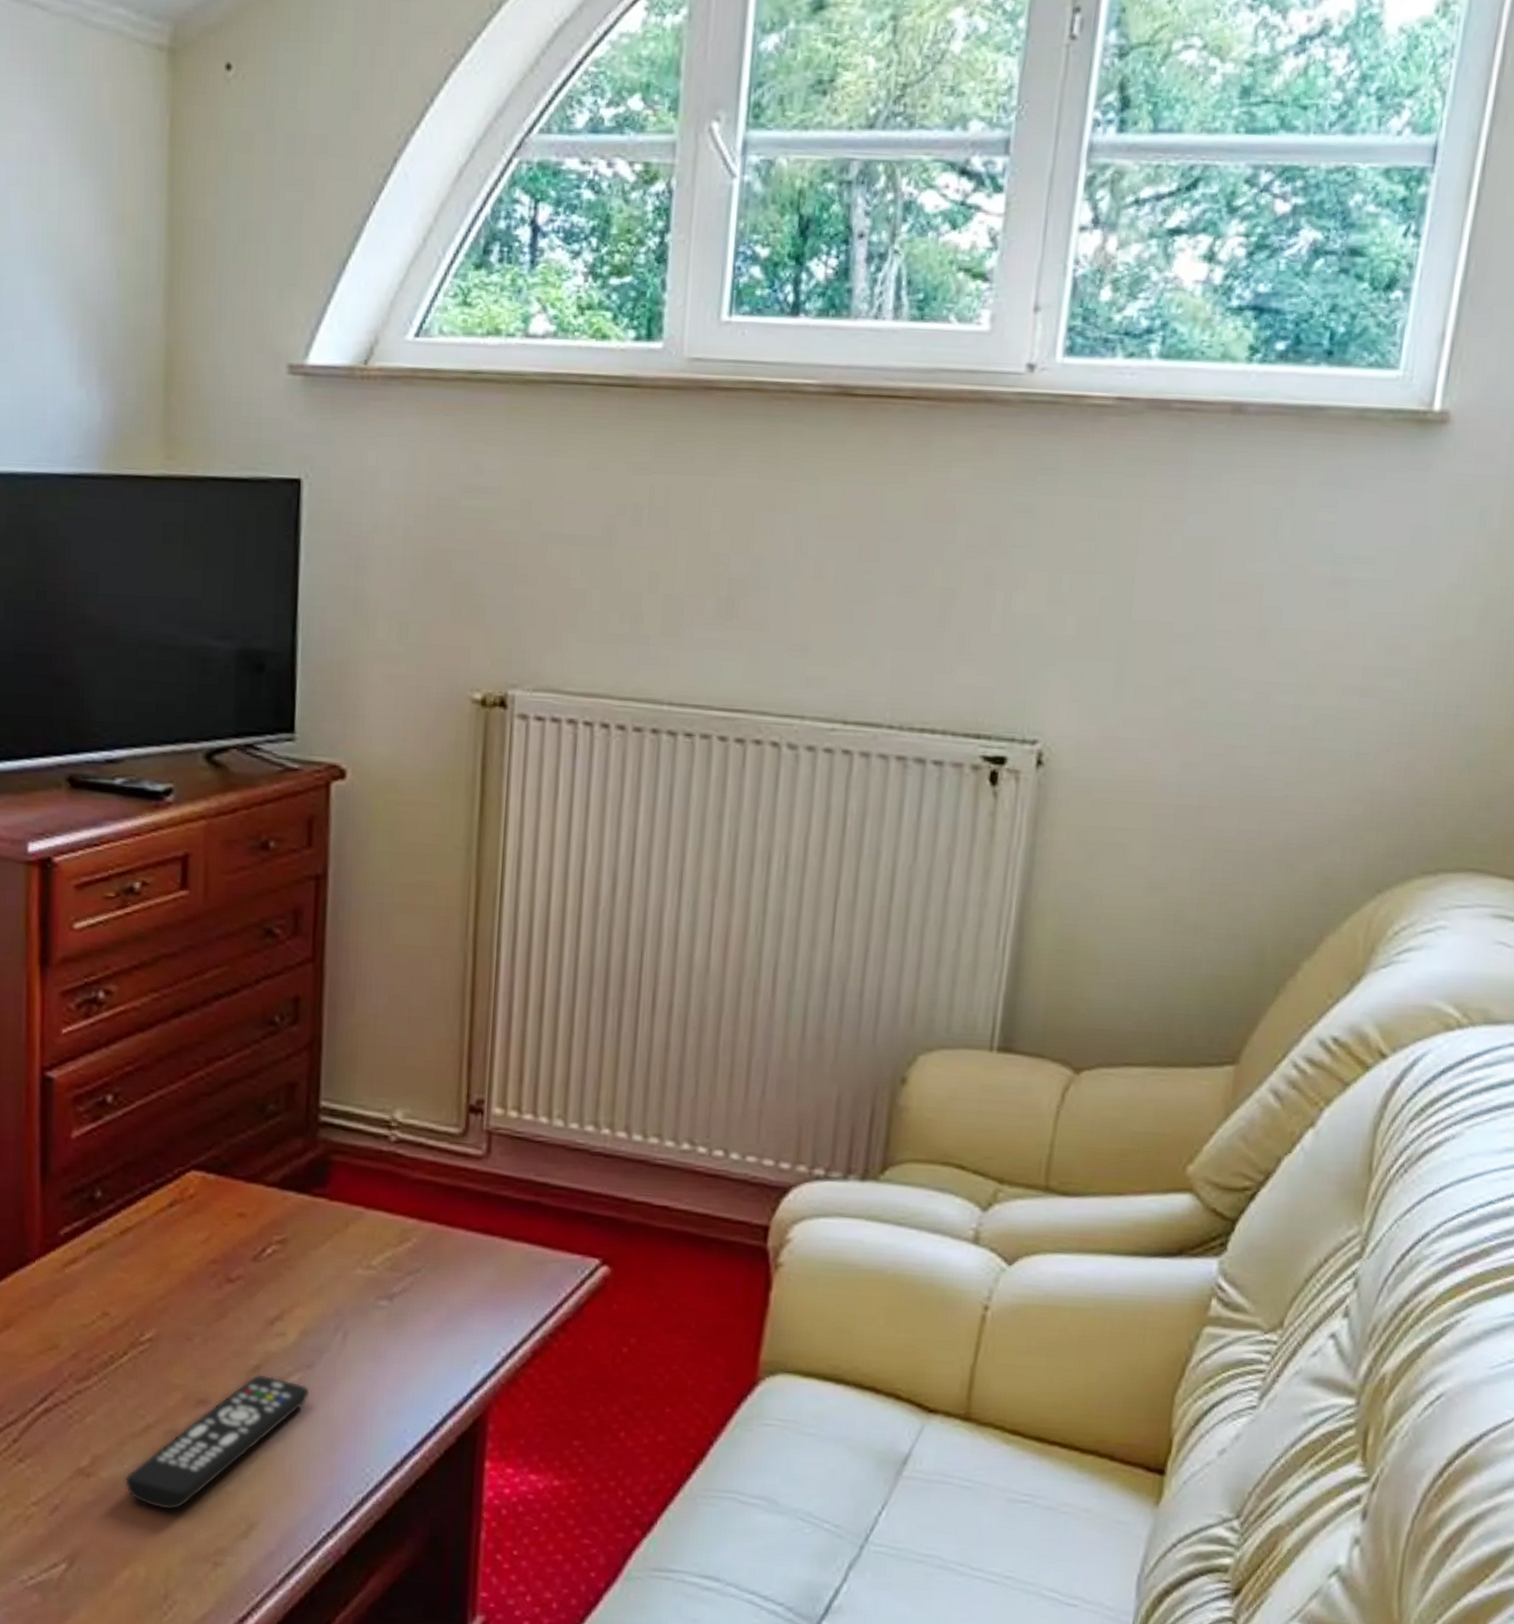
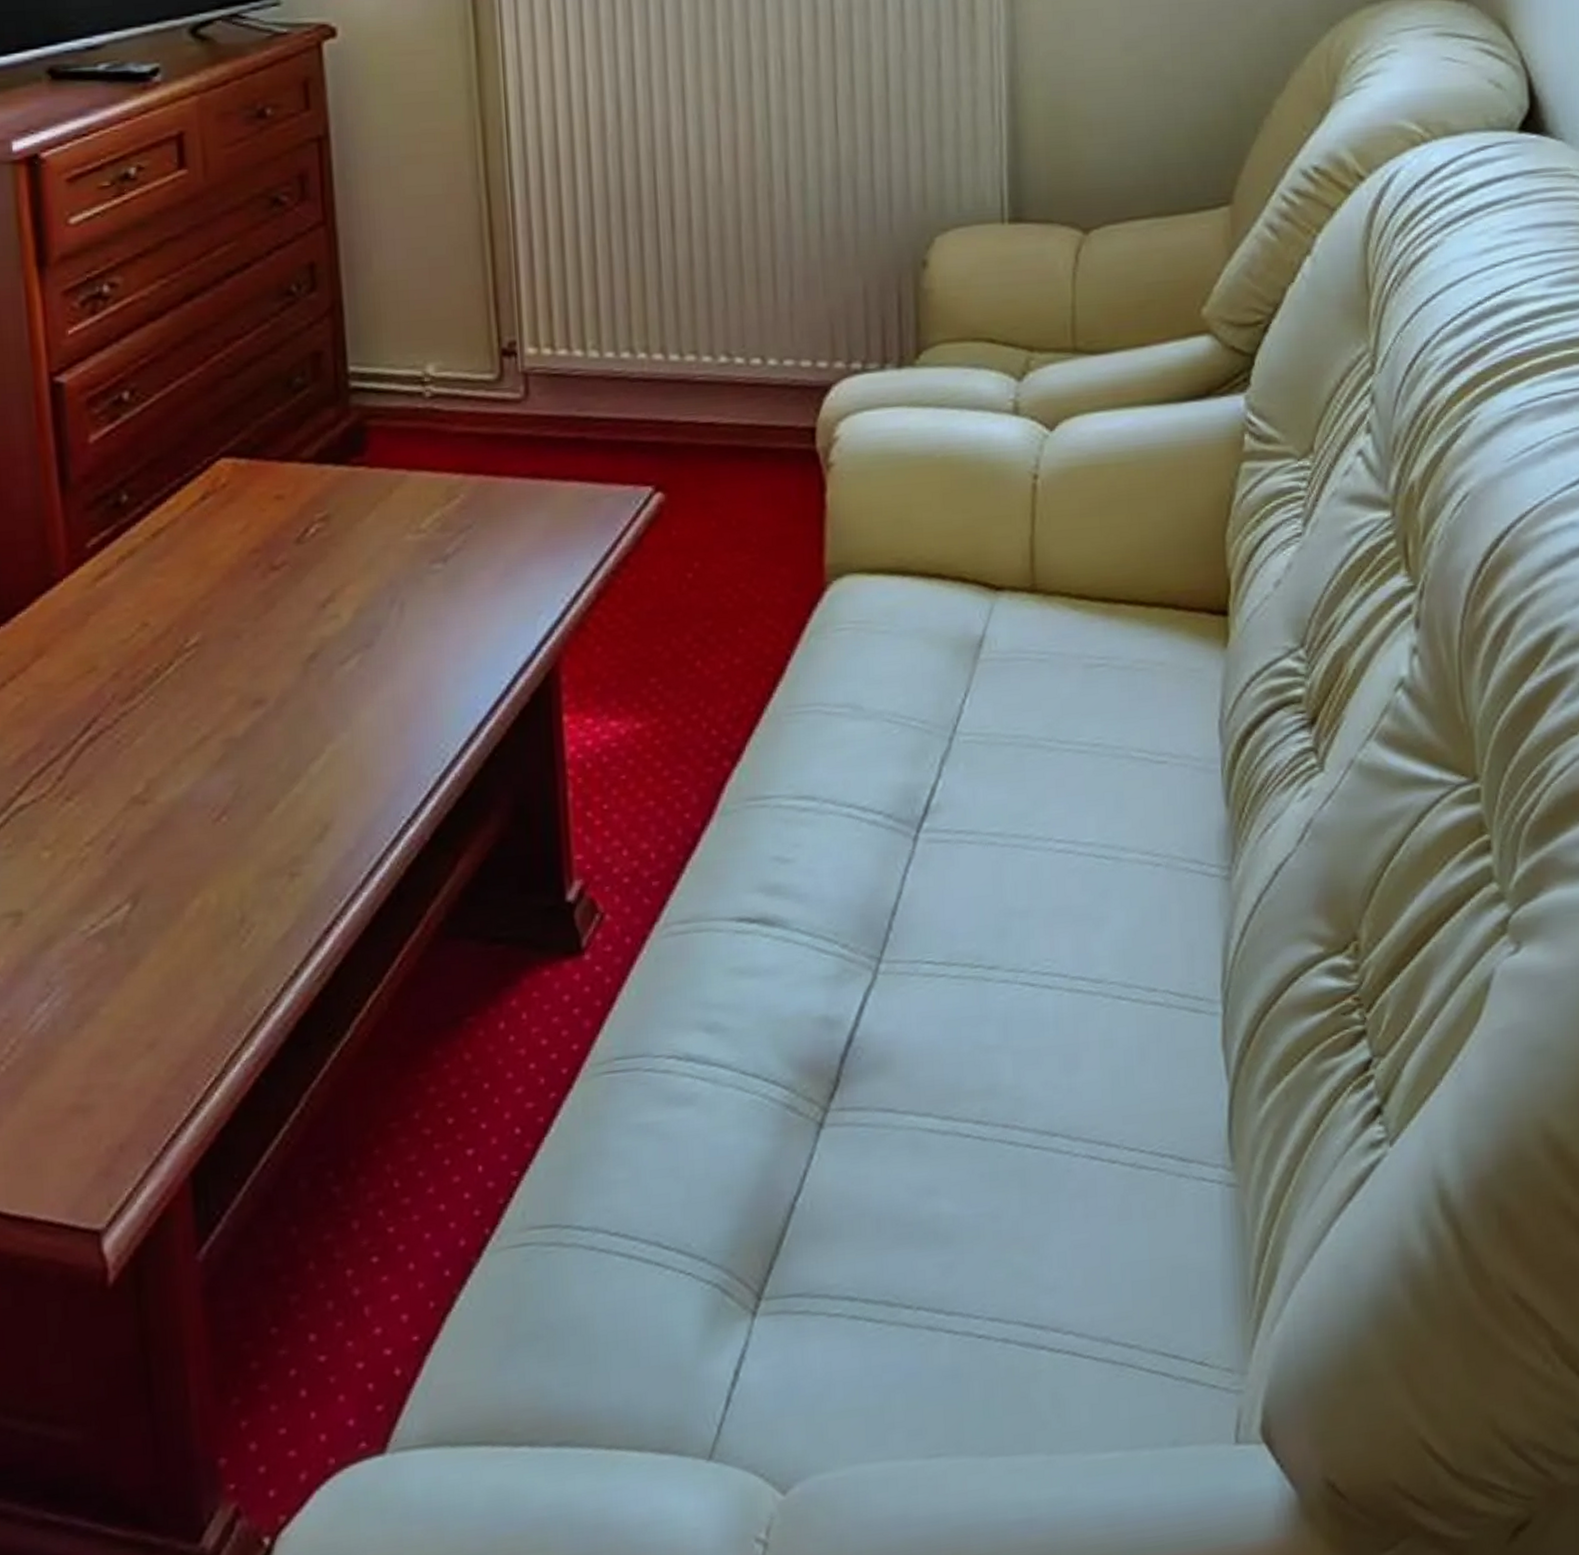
remote control: present [124,1374,310,1511] -> none [183,661,372,826]

